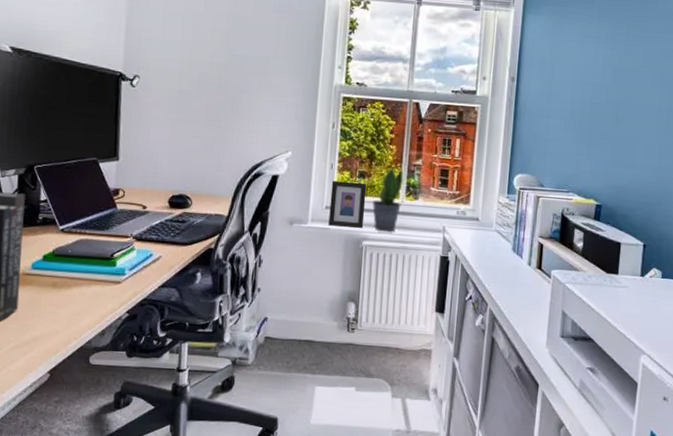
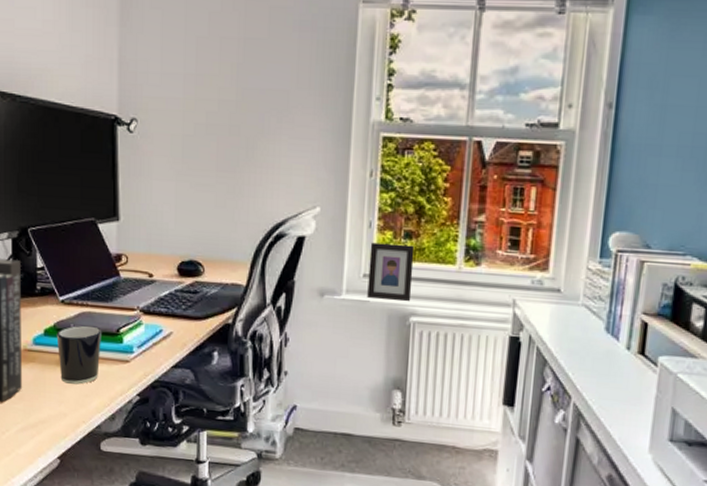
mug: none [54,251,98,304] -> present [56,325,103,385]
potted plant: present [372,168,404,233] -> none [421,226,462,307]

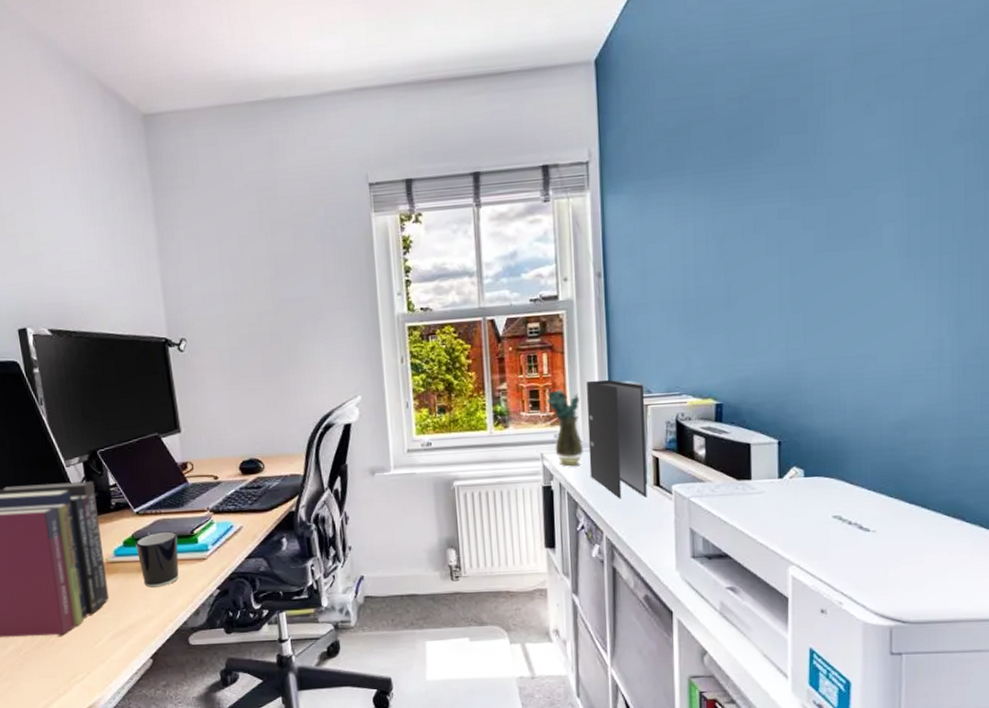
picture frame: present [367,242,415,302] -> none [410,418,452,471]
vase: none [528,225,566,318] -> present [546,386,583,466]
binder: none [565,224,644,366] -> present [586,379,647,499]

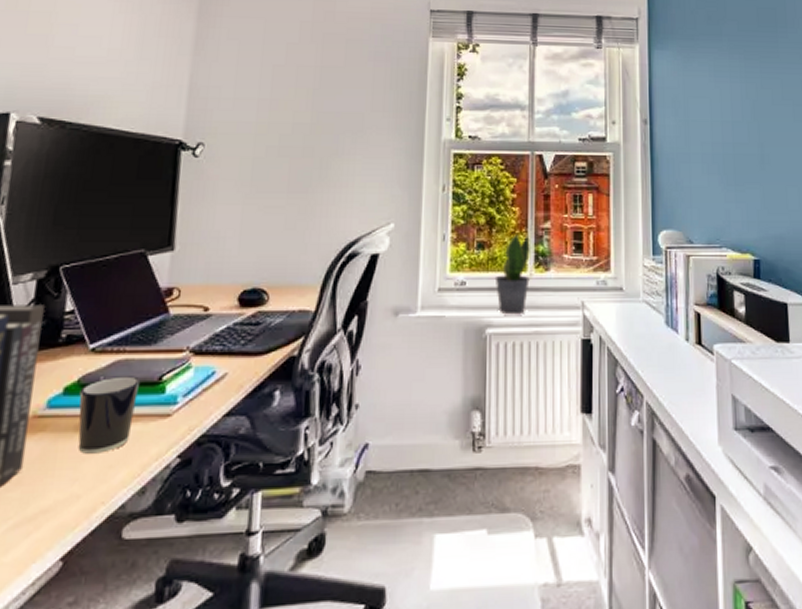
potted plant: none [457,396,490,469] -> present [494,234,531,315]
vase: present [546,386,583,466] -> none [590,228,625,317]
binder: present [586,379,647,499] -> none [630,226,689,358]

